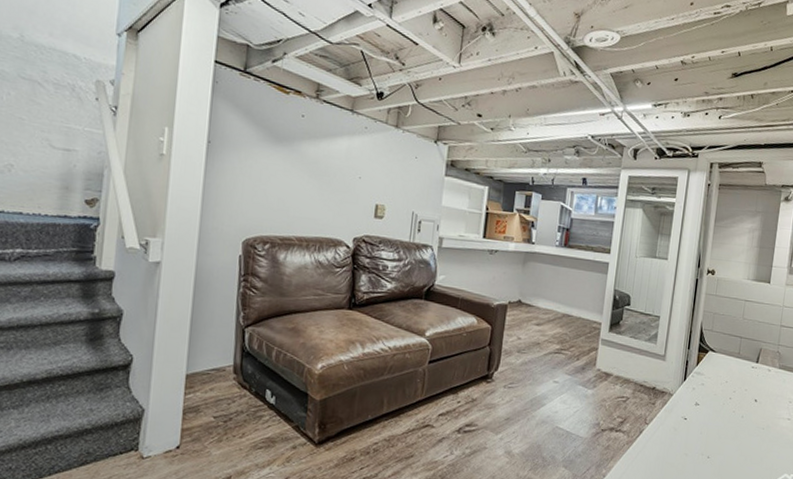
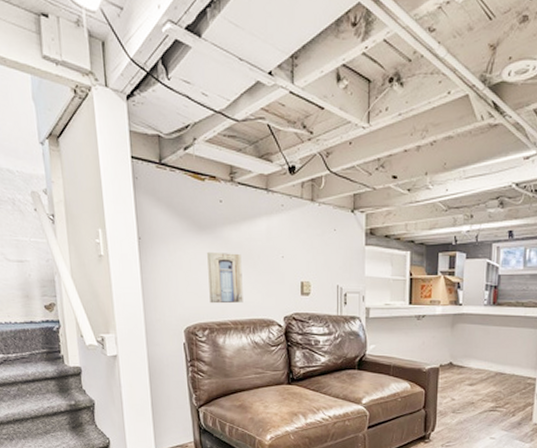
wall art: none [276,163,317,219] -> present [207,251,243,304]

